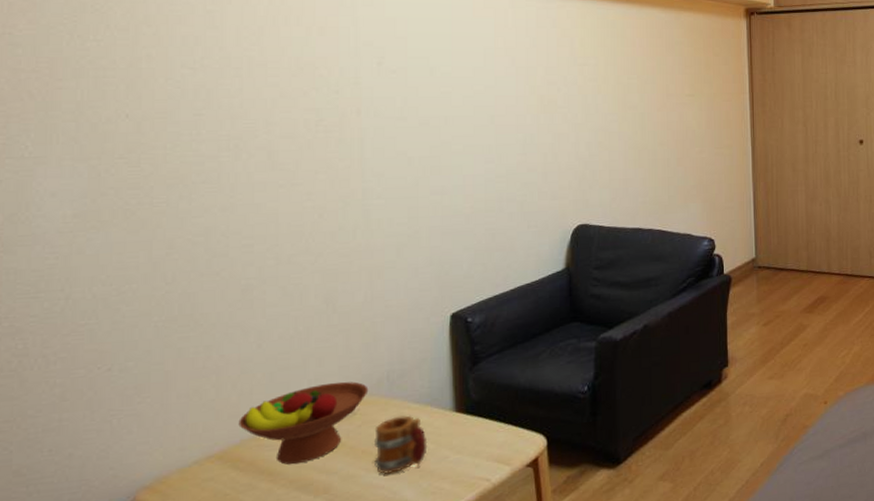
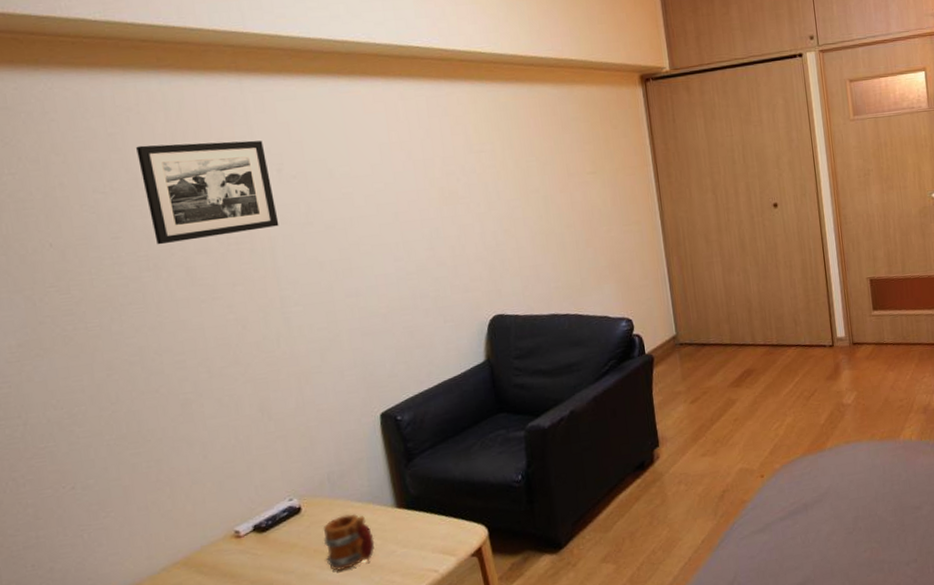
picture frame: none [234,26,372,126] -> present [136,140,279,245]
fruit bowl: present [238,381,369,465] -> none [196,485,313,567]

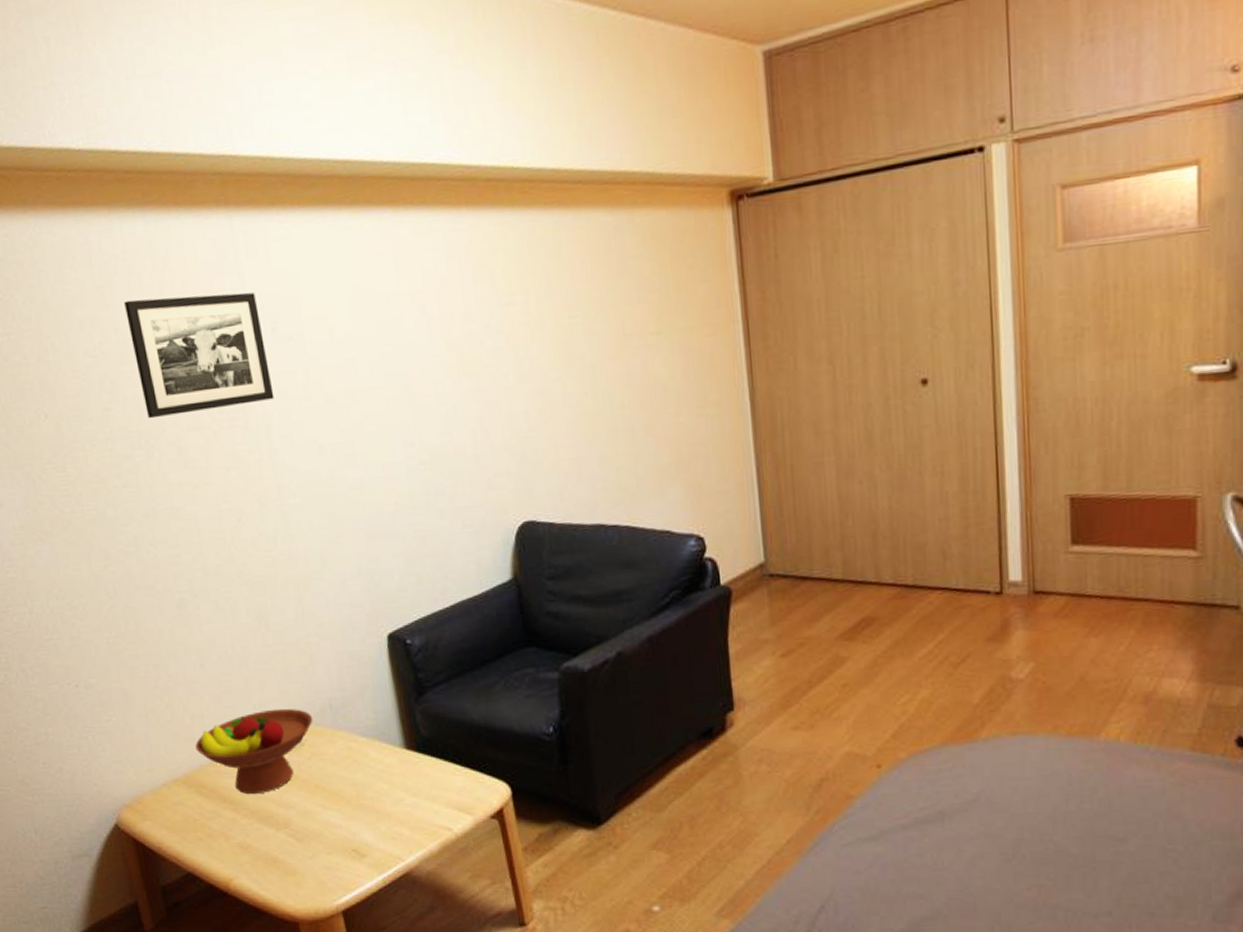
fruit bowl: none [196,485,313,567] -> present [195,708,313,795]
mug: present [323,513,375,571] -> none [324,749,381,813]

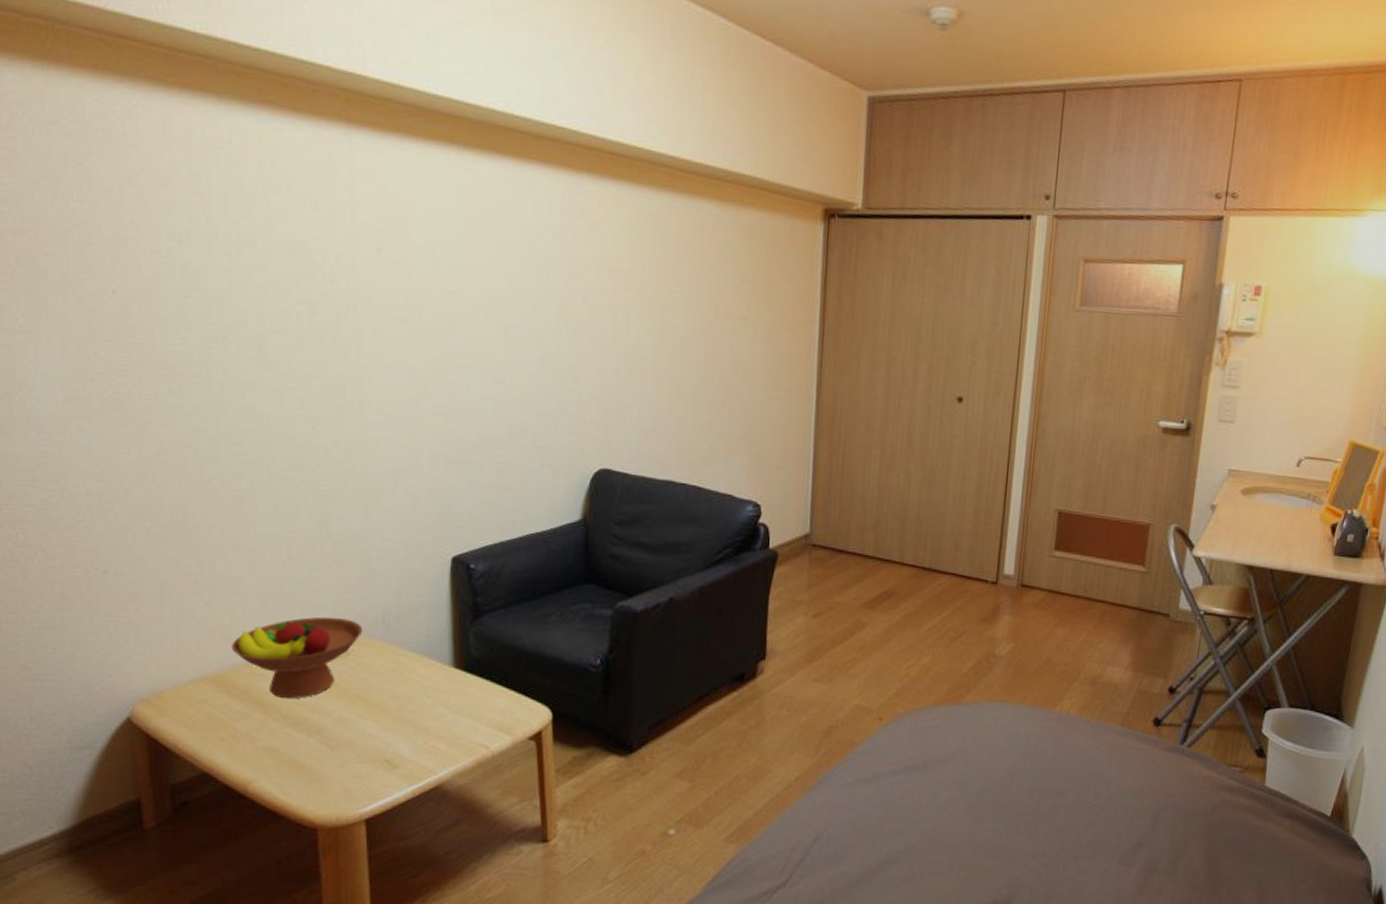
picture frame: present [124,292,275,419] -> none [222,192,370,317]

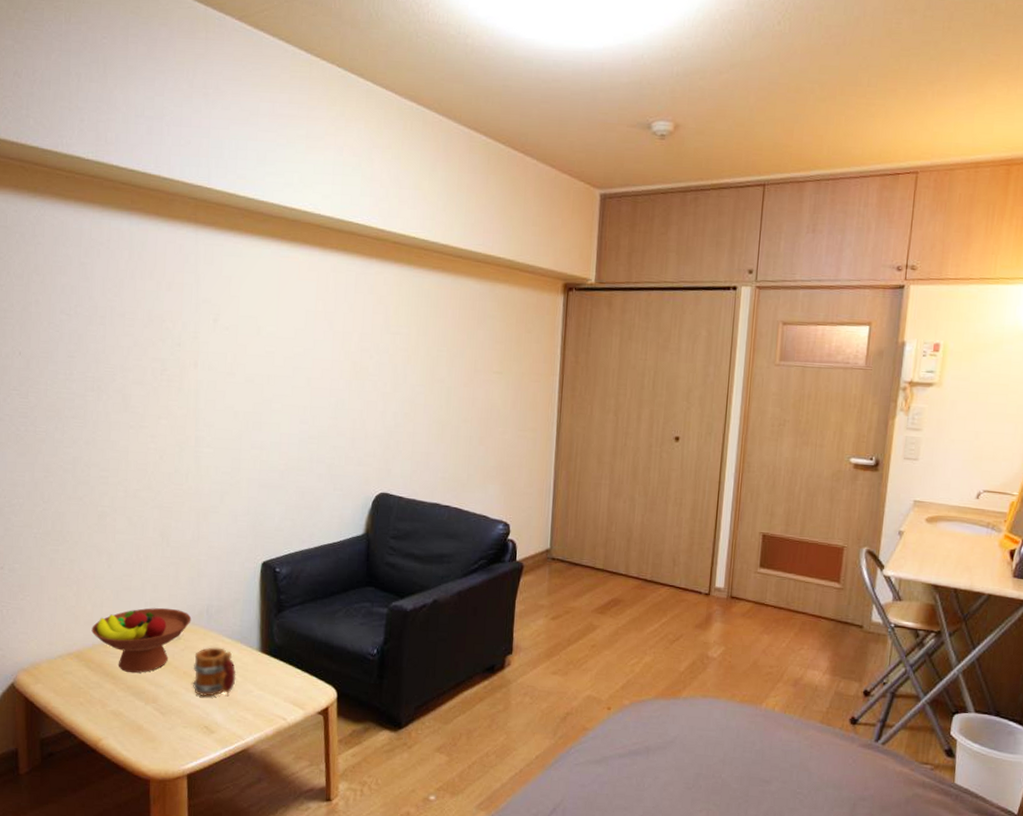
mug: none [368,663,424,724] -> present [193,647,236,697]

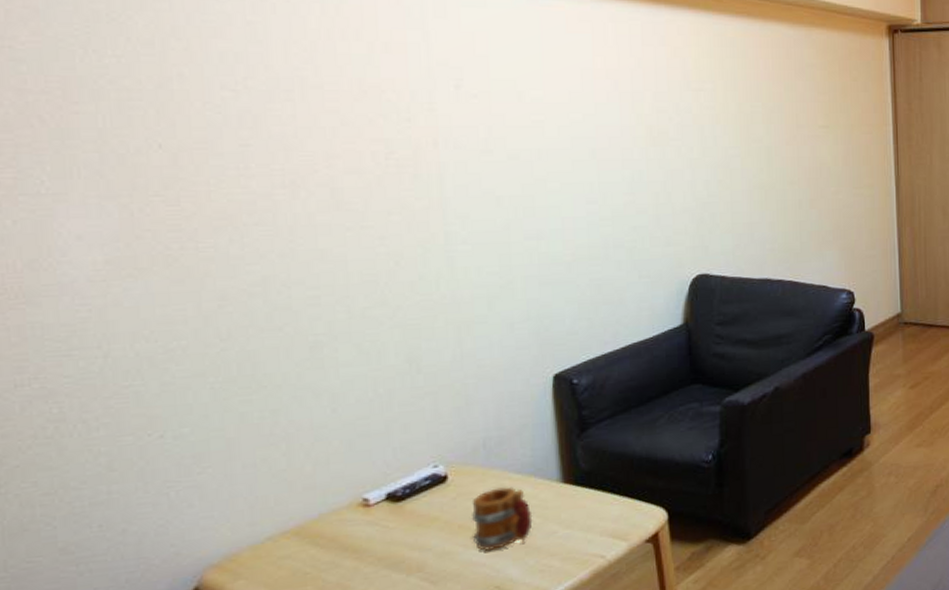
fruit bowl: present [91,607,192,674] -> none [315,450,463,541]

